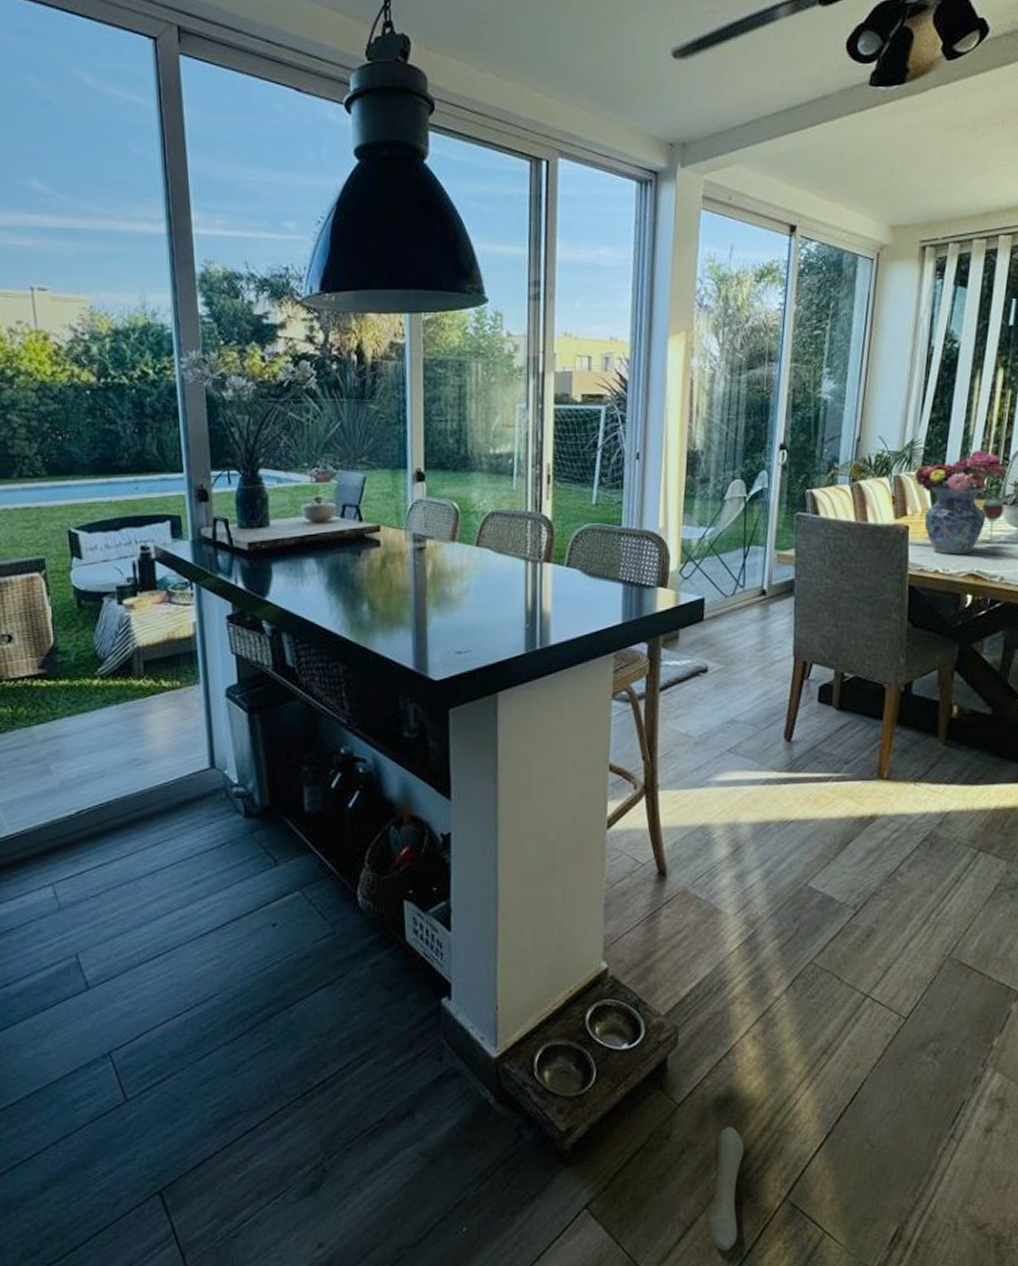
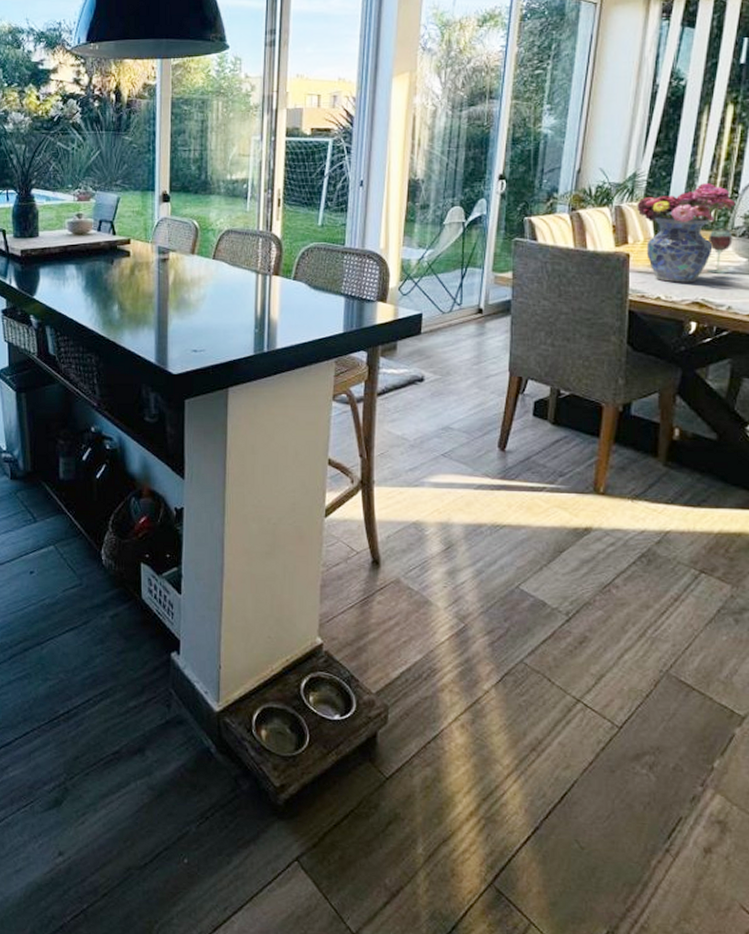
dog toy: present [707,1126,744,1252] -> none [413,806,450,924]

